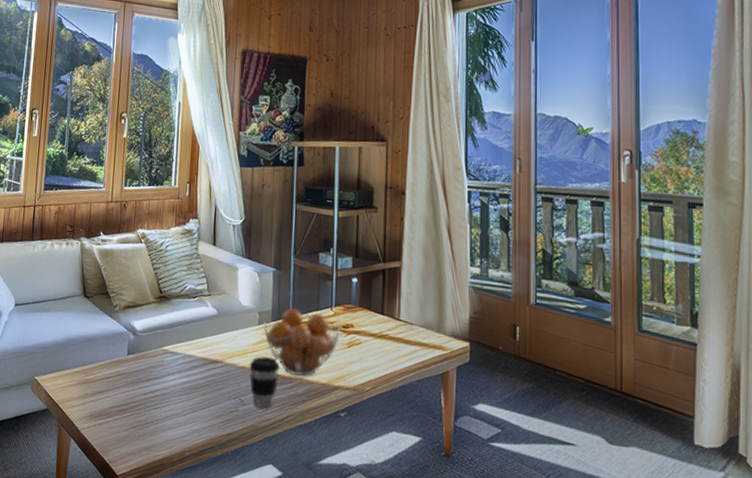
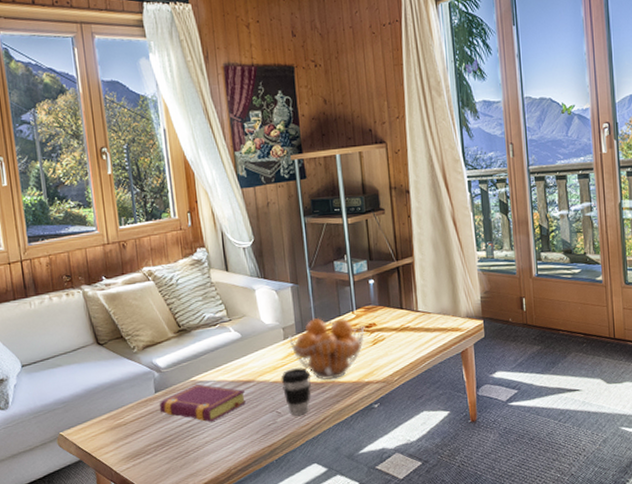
book: none [128,353,212,397] -> present [159,383,247,422]

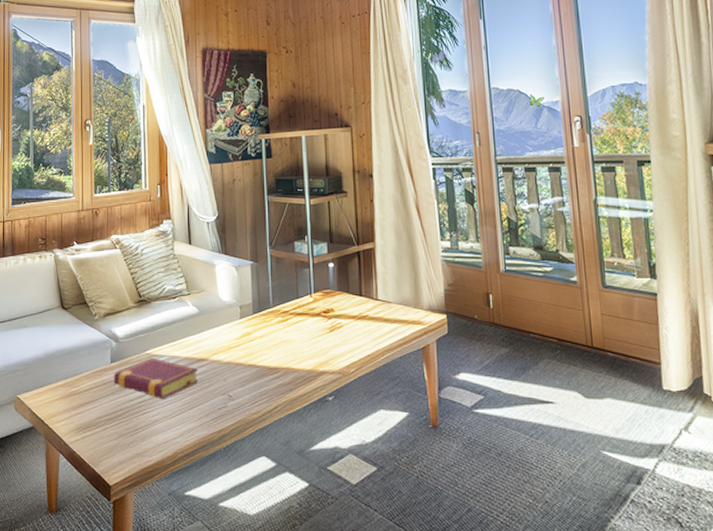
coffee cup: present [281,367,312,416] -> none [234,350,265,401]
fruit basket: present [288,317,365,381] -> none [245,298,322,366]

